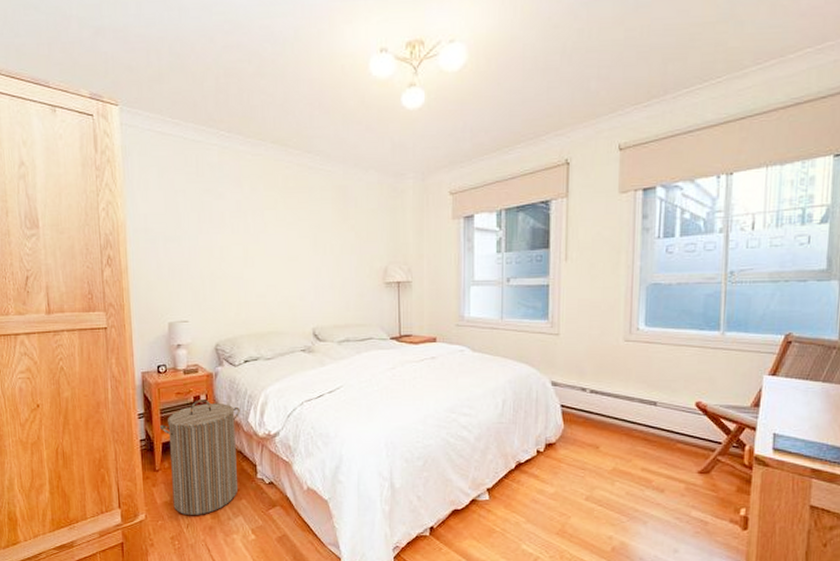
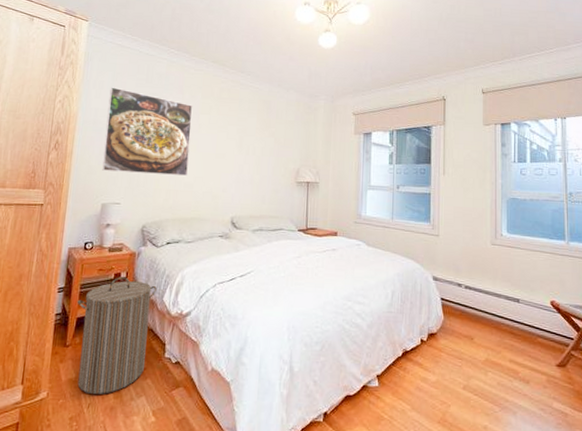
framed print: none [157,186,258,286] -> present [102,87,193,176]

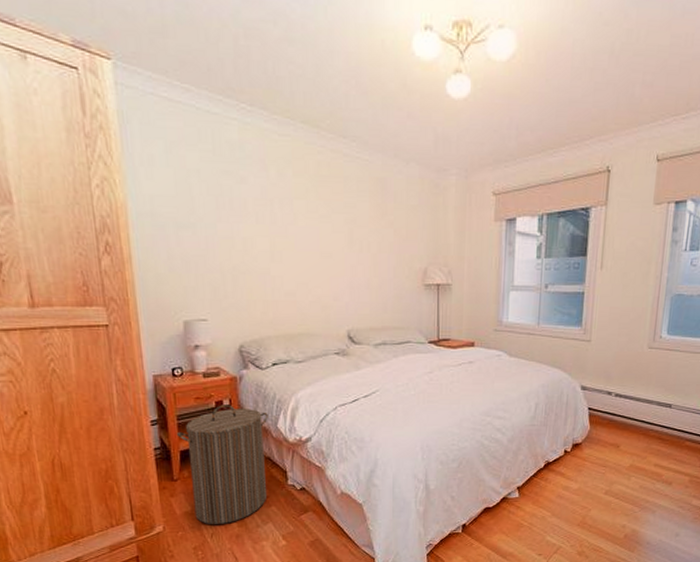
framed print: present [102,87,193,176] -> none [164,163,287,282]

